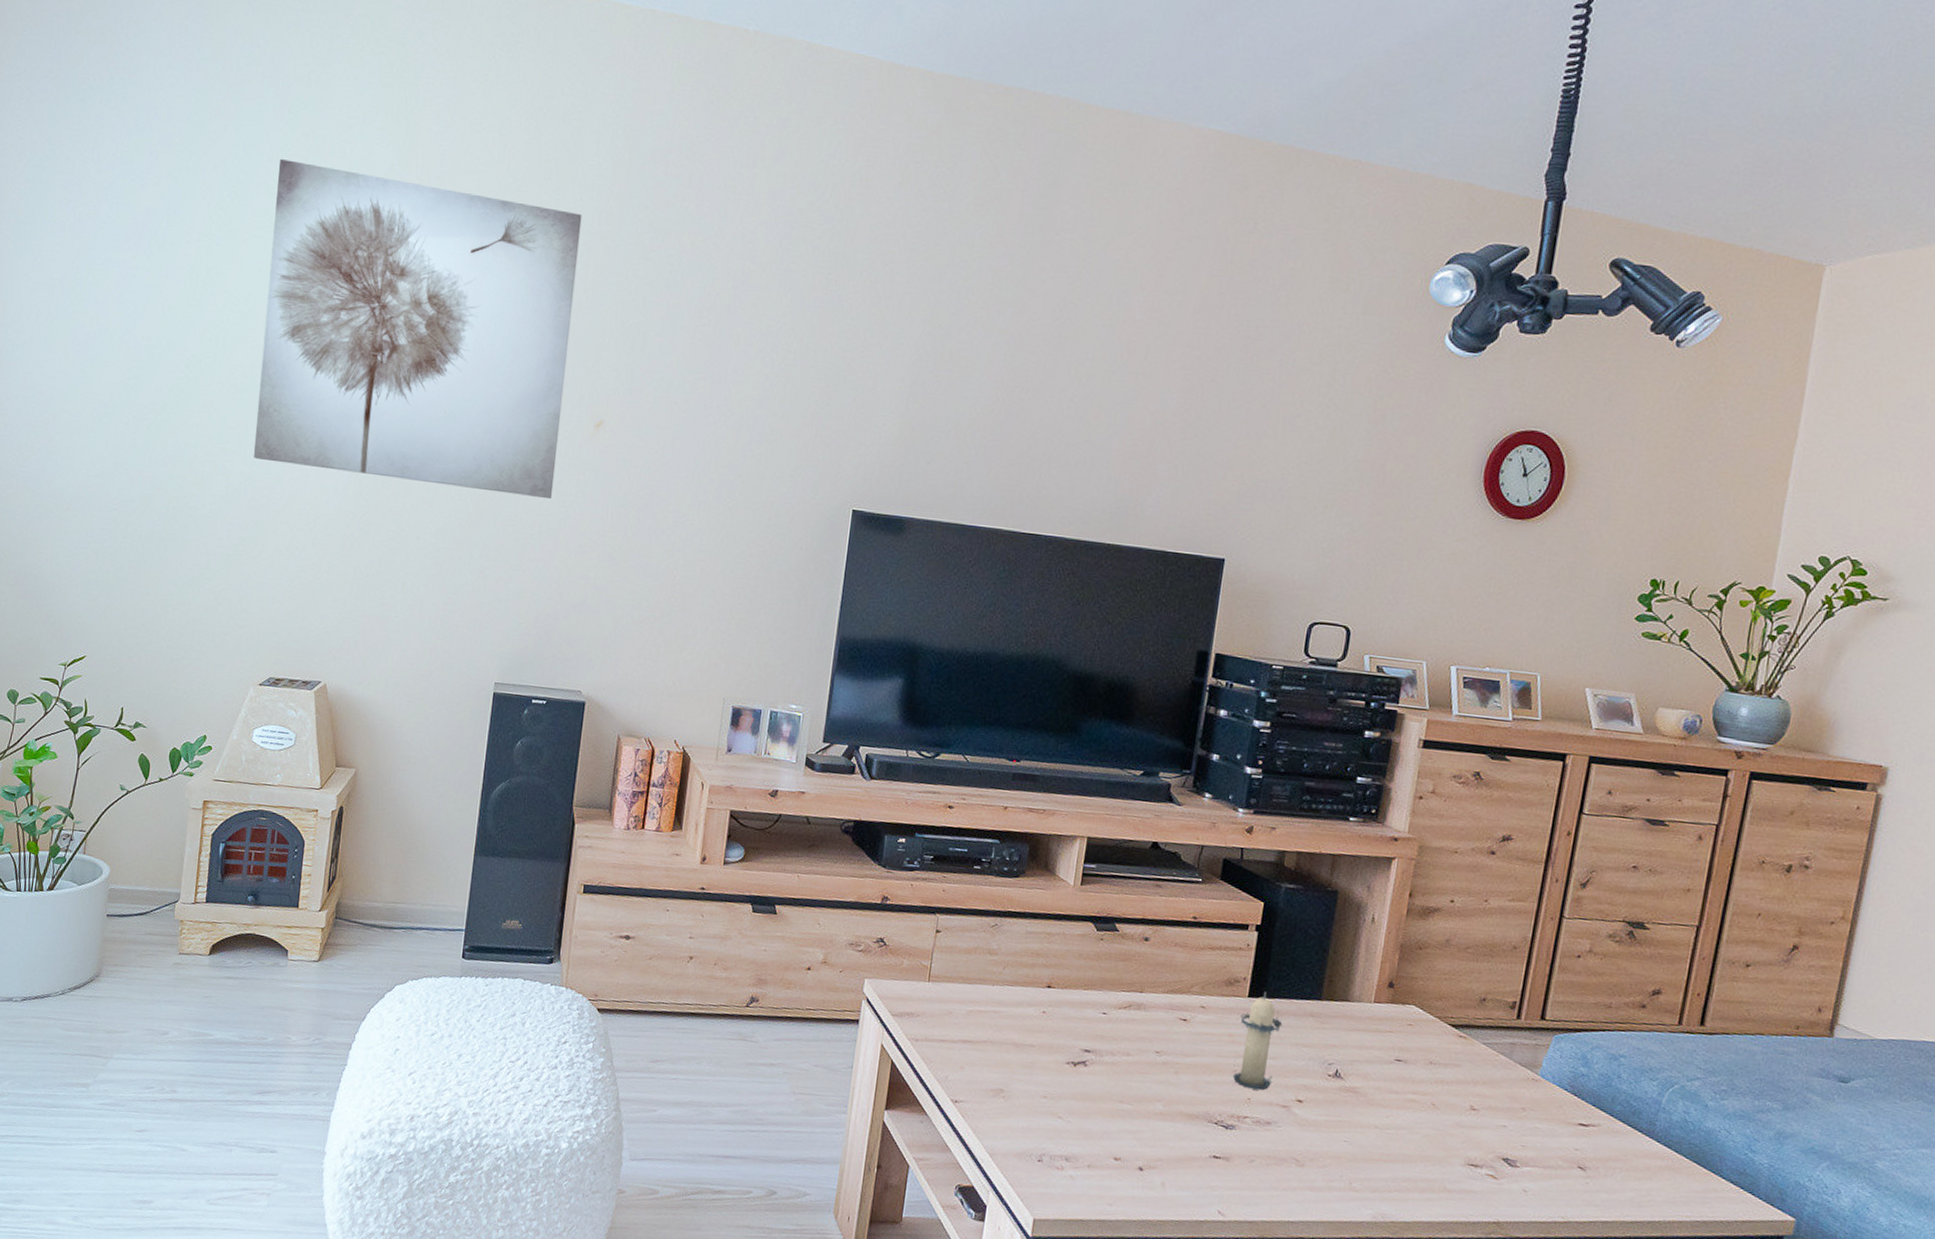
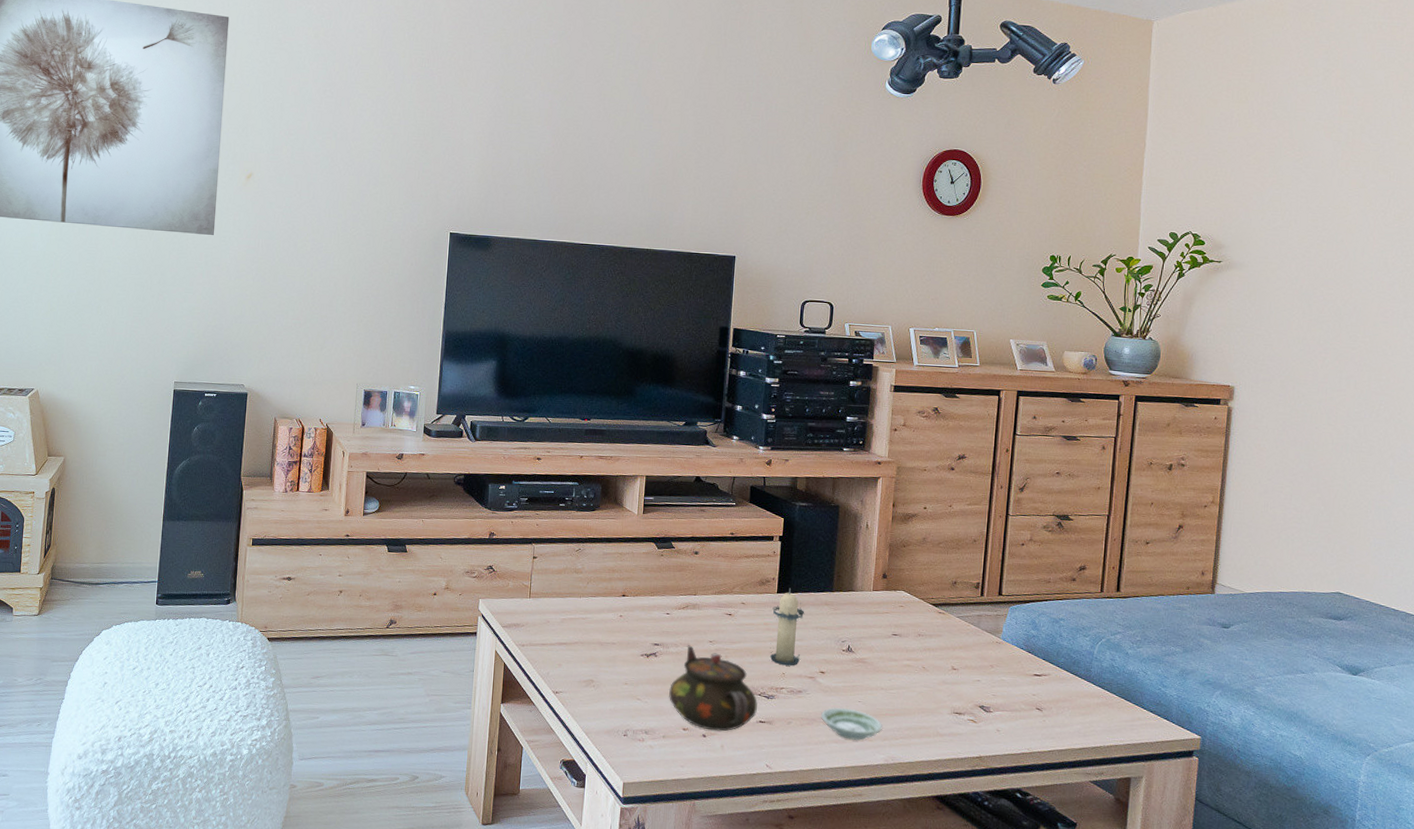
teapot: none [1099,1054,1213,1165] -> present [669,645,757,732]
saucer: none [1292,1145,1374,1190] -> present [820,707,883,740]

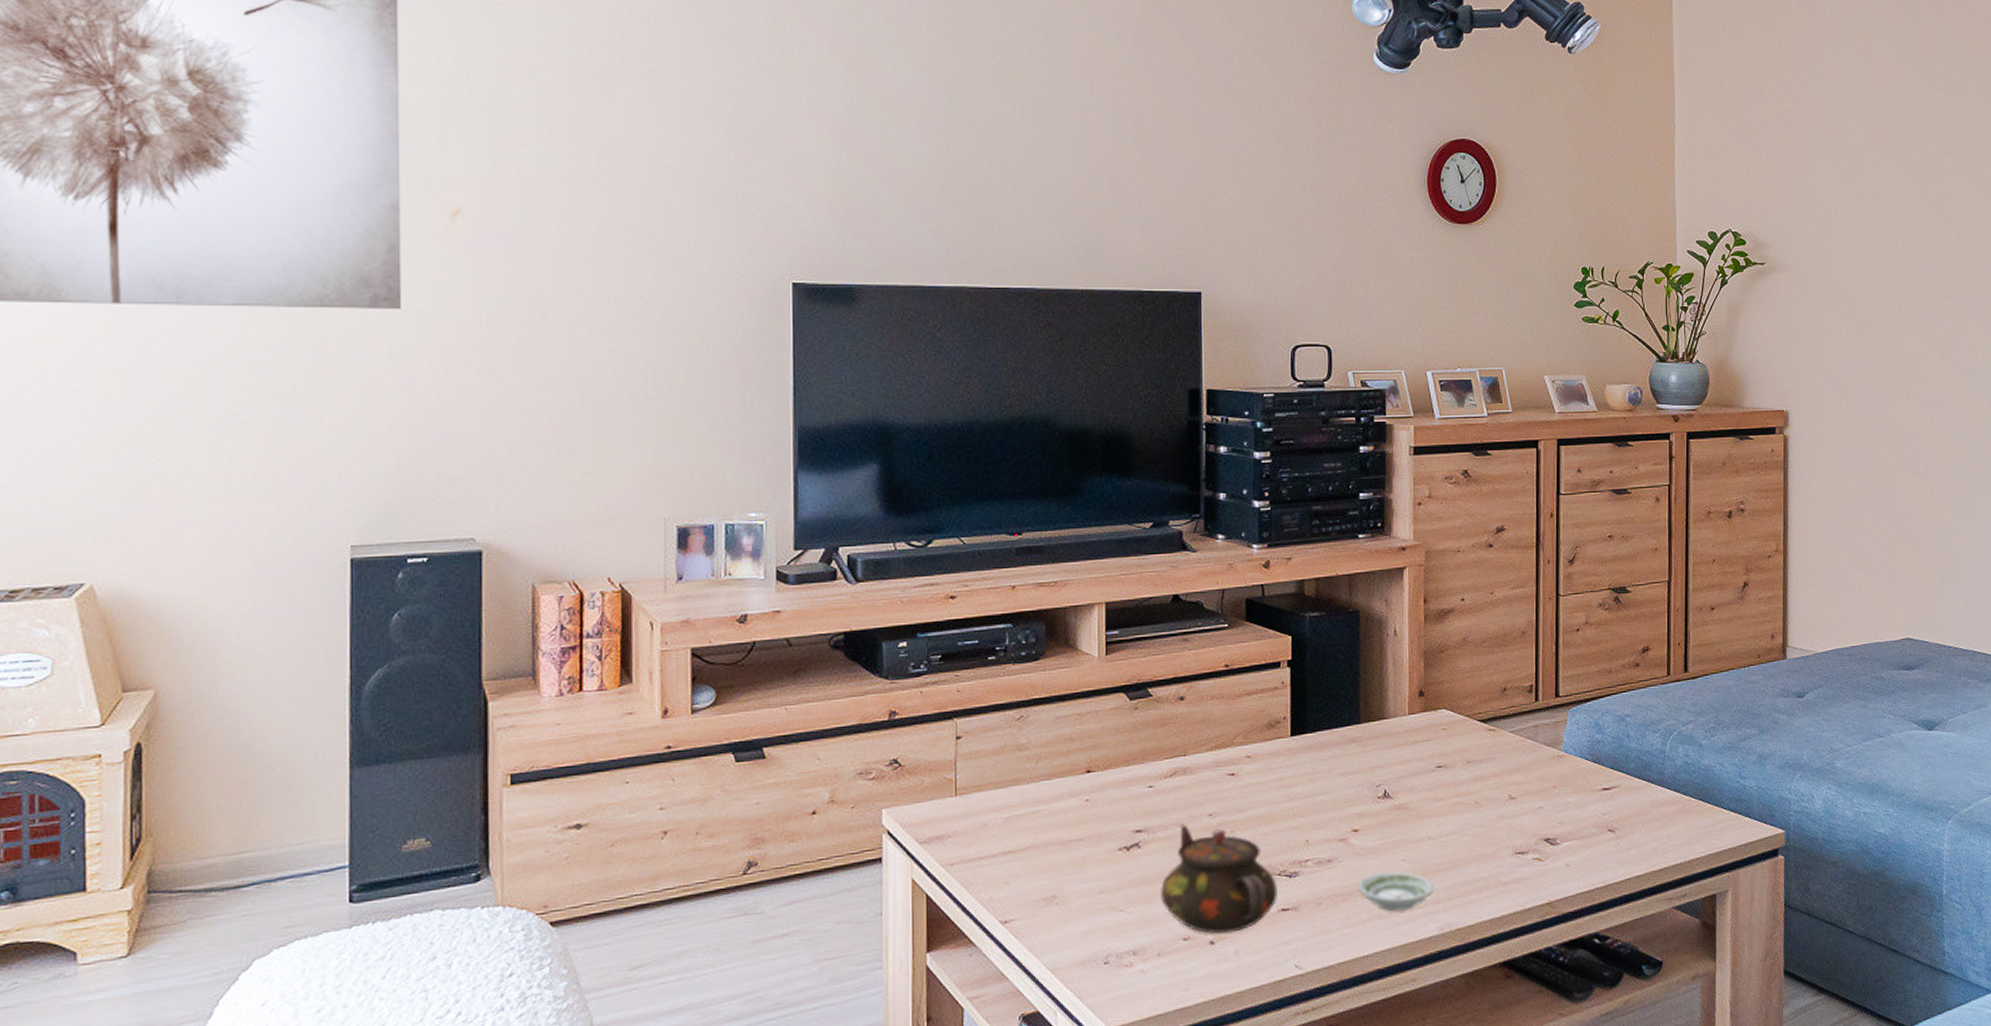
candle: present [770,588,805,666] -> none [1286,727,1328,830]

